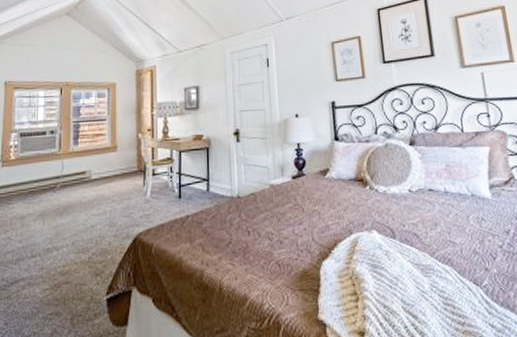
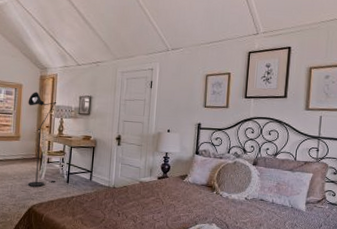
floor lamp: none [124,90,164,210] -> present [28,92,57,187]

